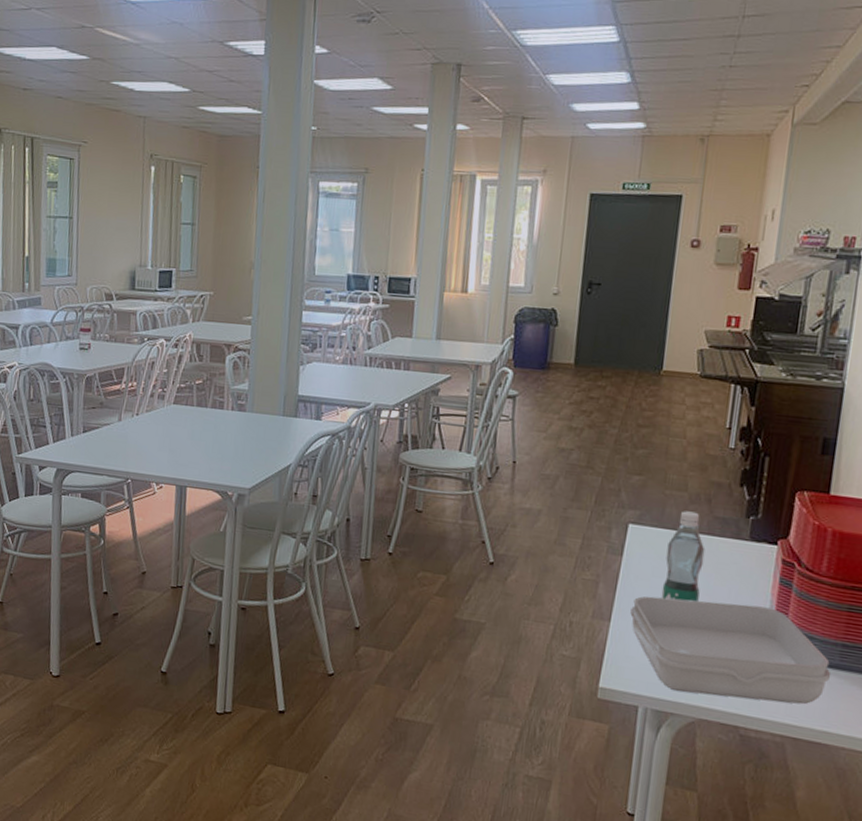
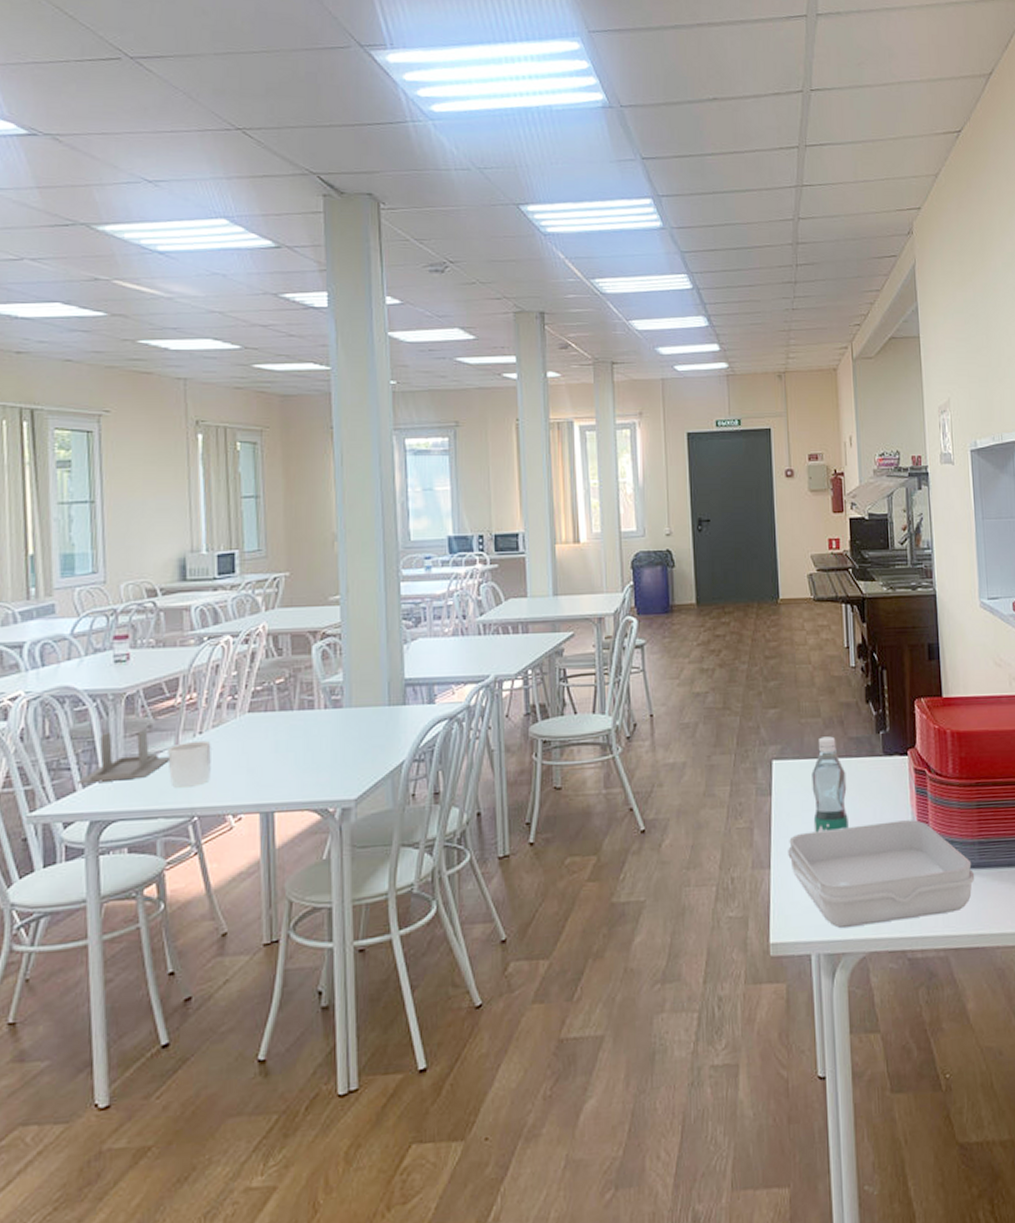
napkin holder: none [50,403,114,443] -> present [77,729,169,785]
mug: none [112,420,145,457] -> present [167,740,211,789]

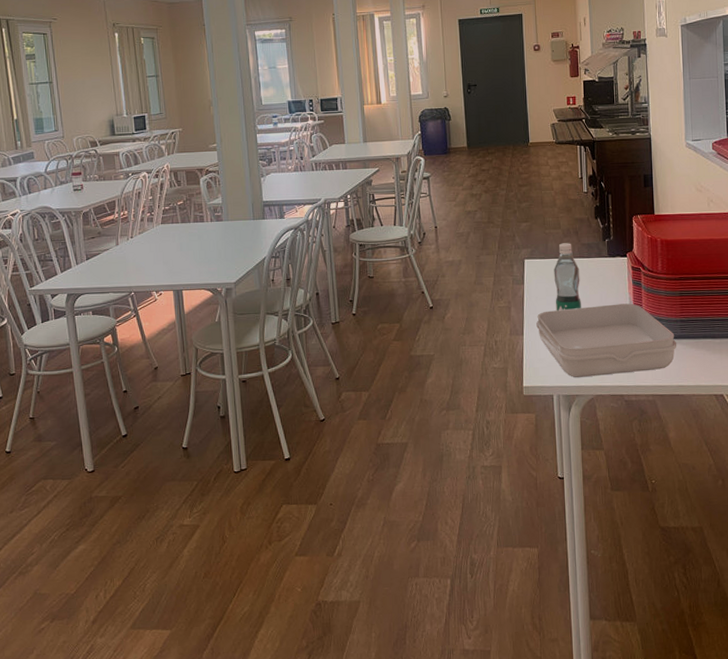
napkin holder: present [77,729,169,785] -> none [58,235,113,270]
mug: present [167,740,211,789] -> none [112,242,140,274]

